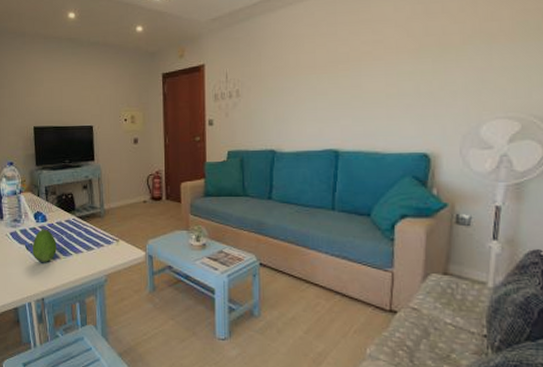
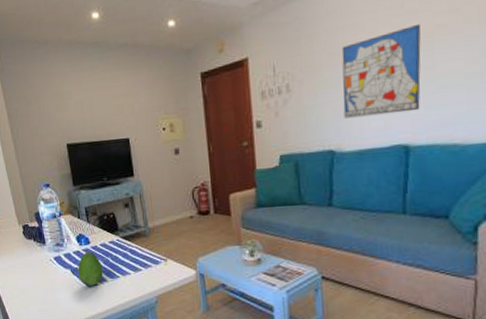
wall art: none [284,49,350,123] -> present [341,23,421,119]

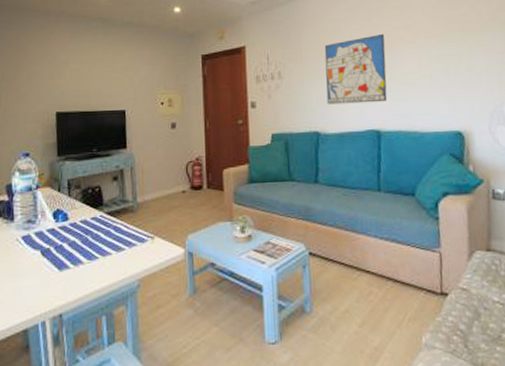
fruit: present [77,251,103,286] -> none [49,229,80,270]

